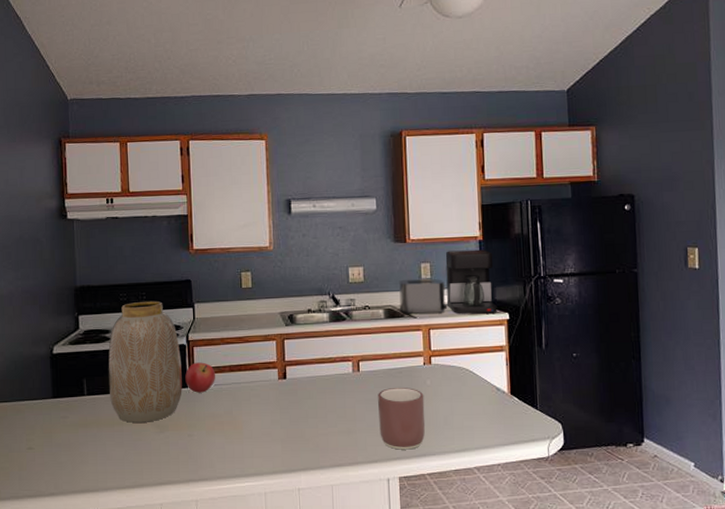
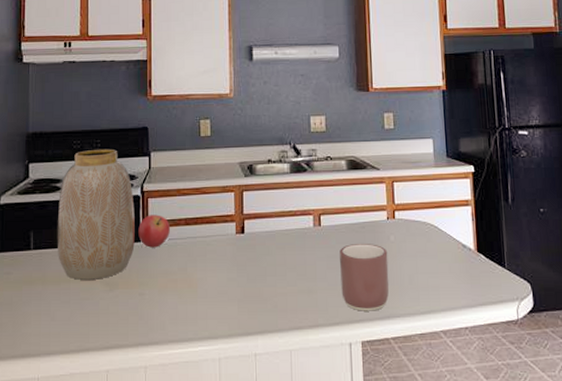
toaster: present [399,278,448,315] -> none [361,128,412,167]
coffee maker: present [445,249,497,315] -> none [408,99,462,167]

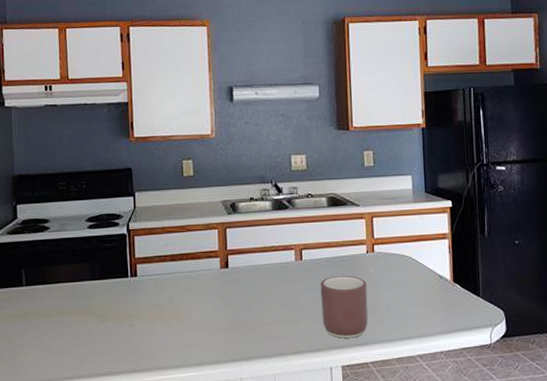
vase: present [57,148,135,280] -> none [47,189,123,313]
fruit: present [138,214,170,248] -> none [126,251,157,283]

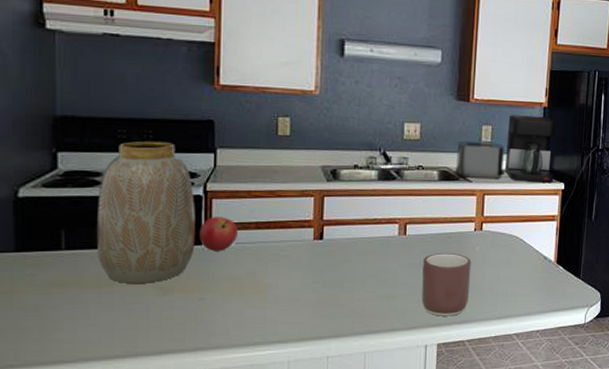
vase: none [47,189,123,313] -> present [96,141,195,283]
fruit: none [126,251,157,283] -> present [199,216,238,251]
toaster: none [342,166,391,203] -> present [455,140,506,180]
coffee maker: none [388,137,440,202] -> present [504,115,556,183]

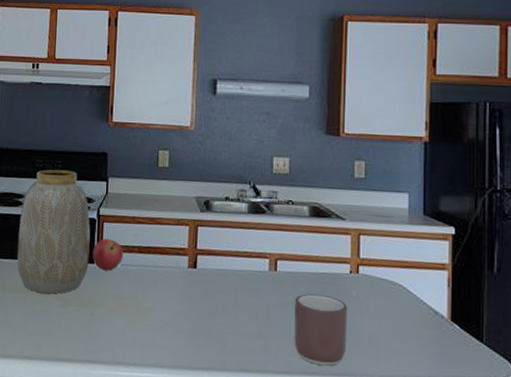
toaster: present [455,140,506,180] -> none [326,176,383,219]
coffee maker: present [504,115,556,183] -> none [381,150,441,226]

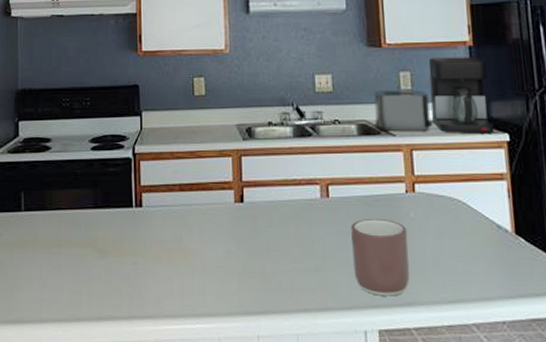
vase: present [17,169,90,294] -> none [47,107,127,246]
fruit: present [92,238,123,271] -> none [130,179,164,214]
toaster: none [326,176,383,219] -> present [374,89,433,132]
coffee maker: none [381,150,441,226] -> present [428,56,495,133]

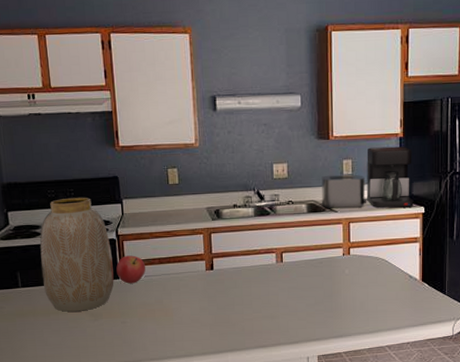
vase: none [47,107,127,246] -> present [39,197,114,312]
fruit: none [130,179,164,214] -> present [116,255,146,284]
mug: present [351,219,410,296] -> none [300,276,343,332]

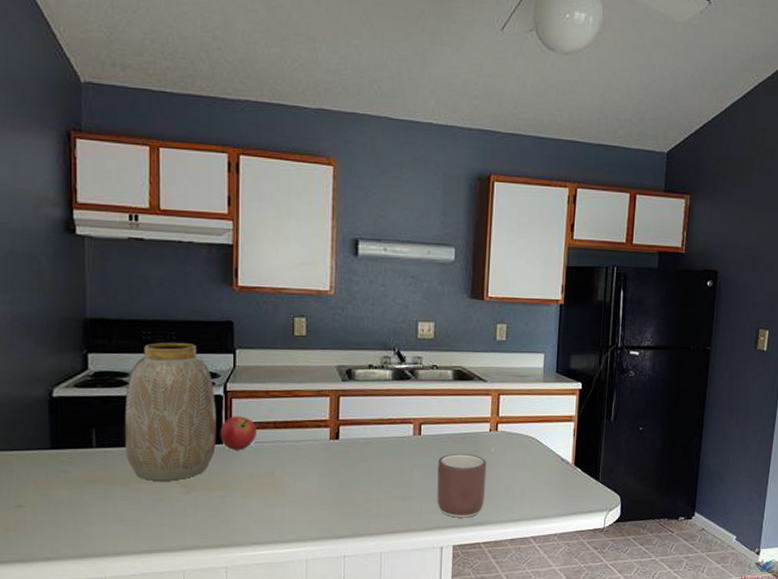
mug: none [300,276,343,332] -> present [437,454,487,518]
toaster: present [321,174,367,209] -> none [469,339,522,379]
coffee maker: present [366,146,414,209] -> none [519,312,573,382]

